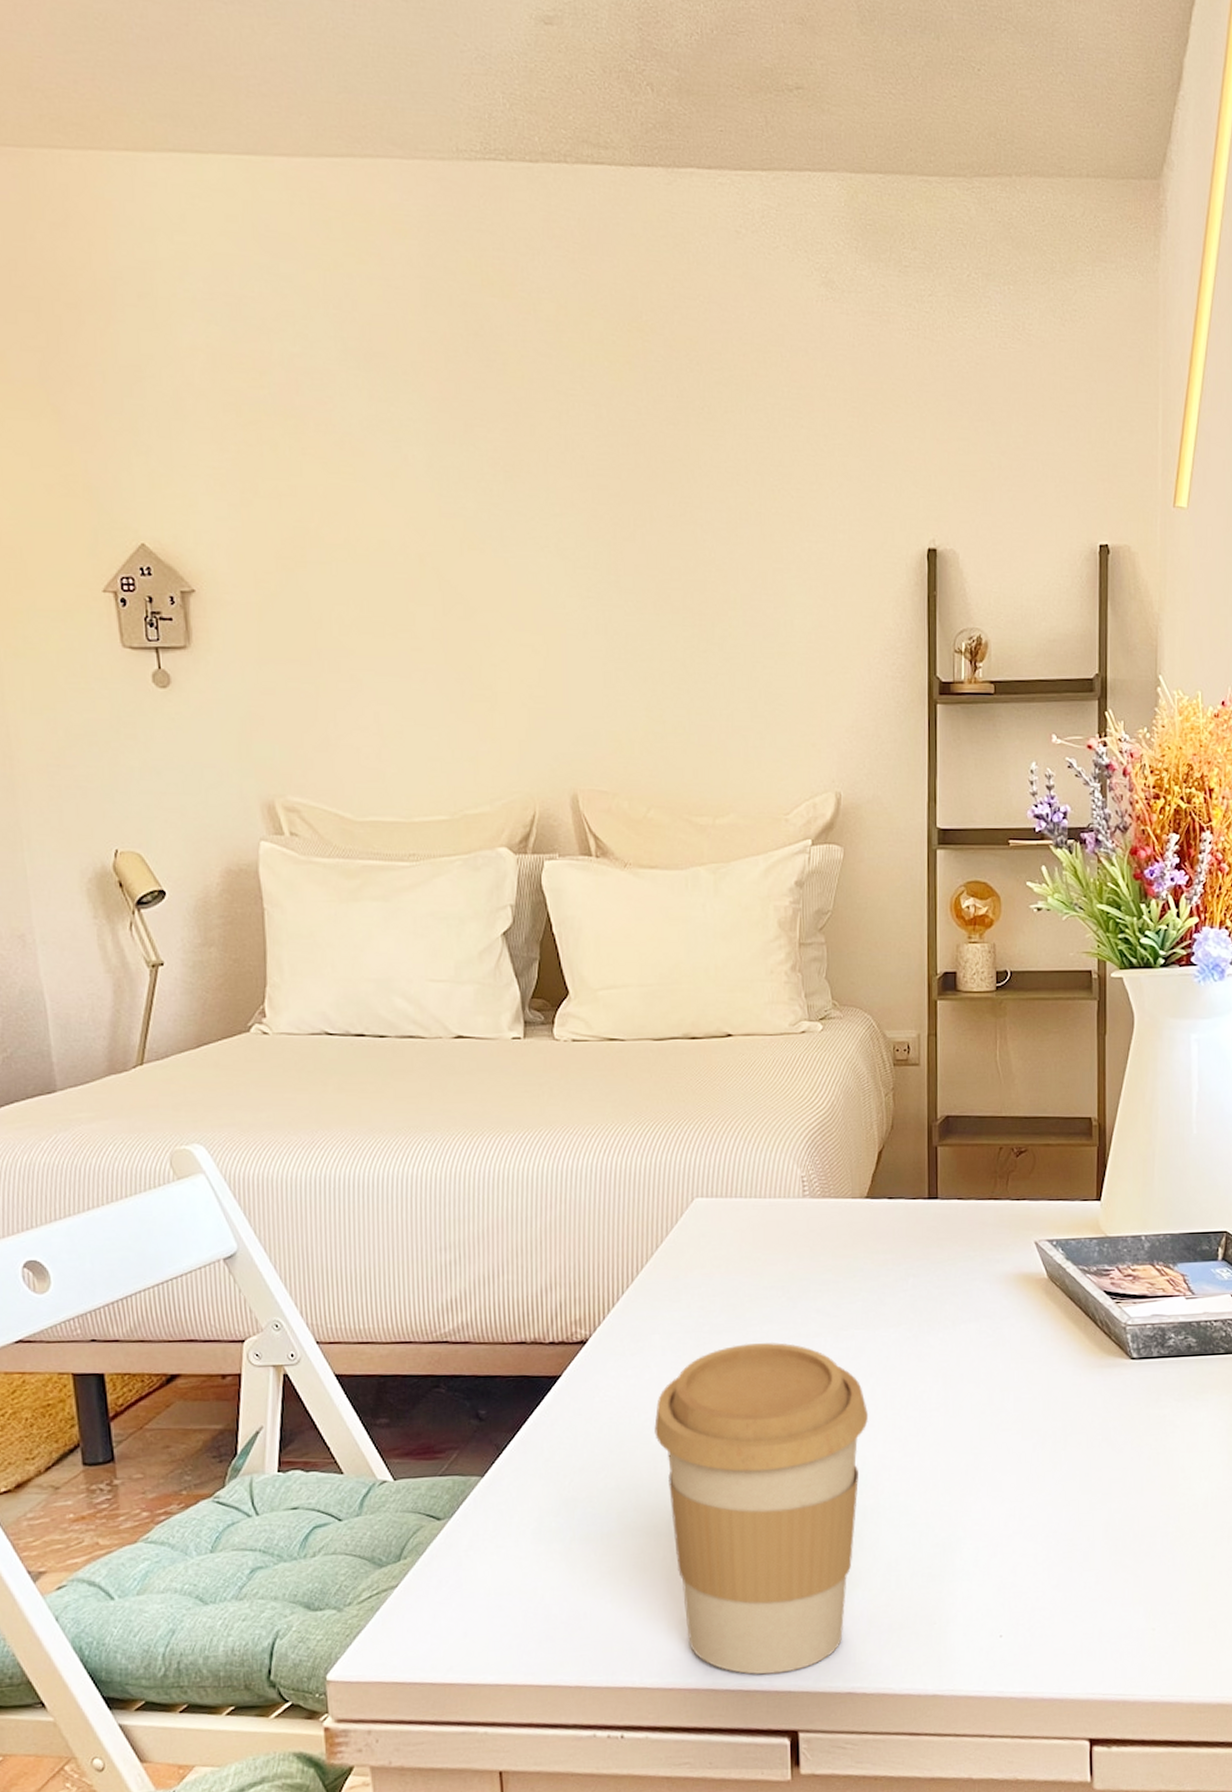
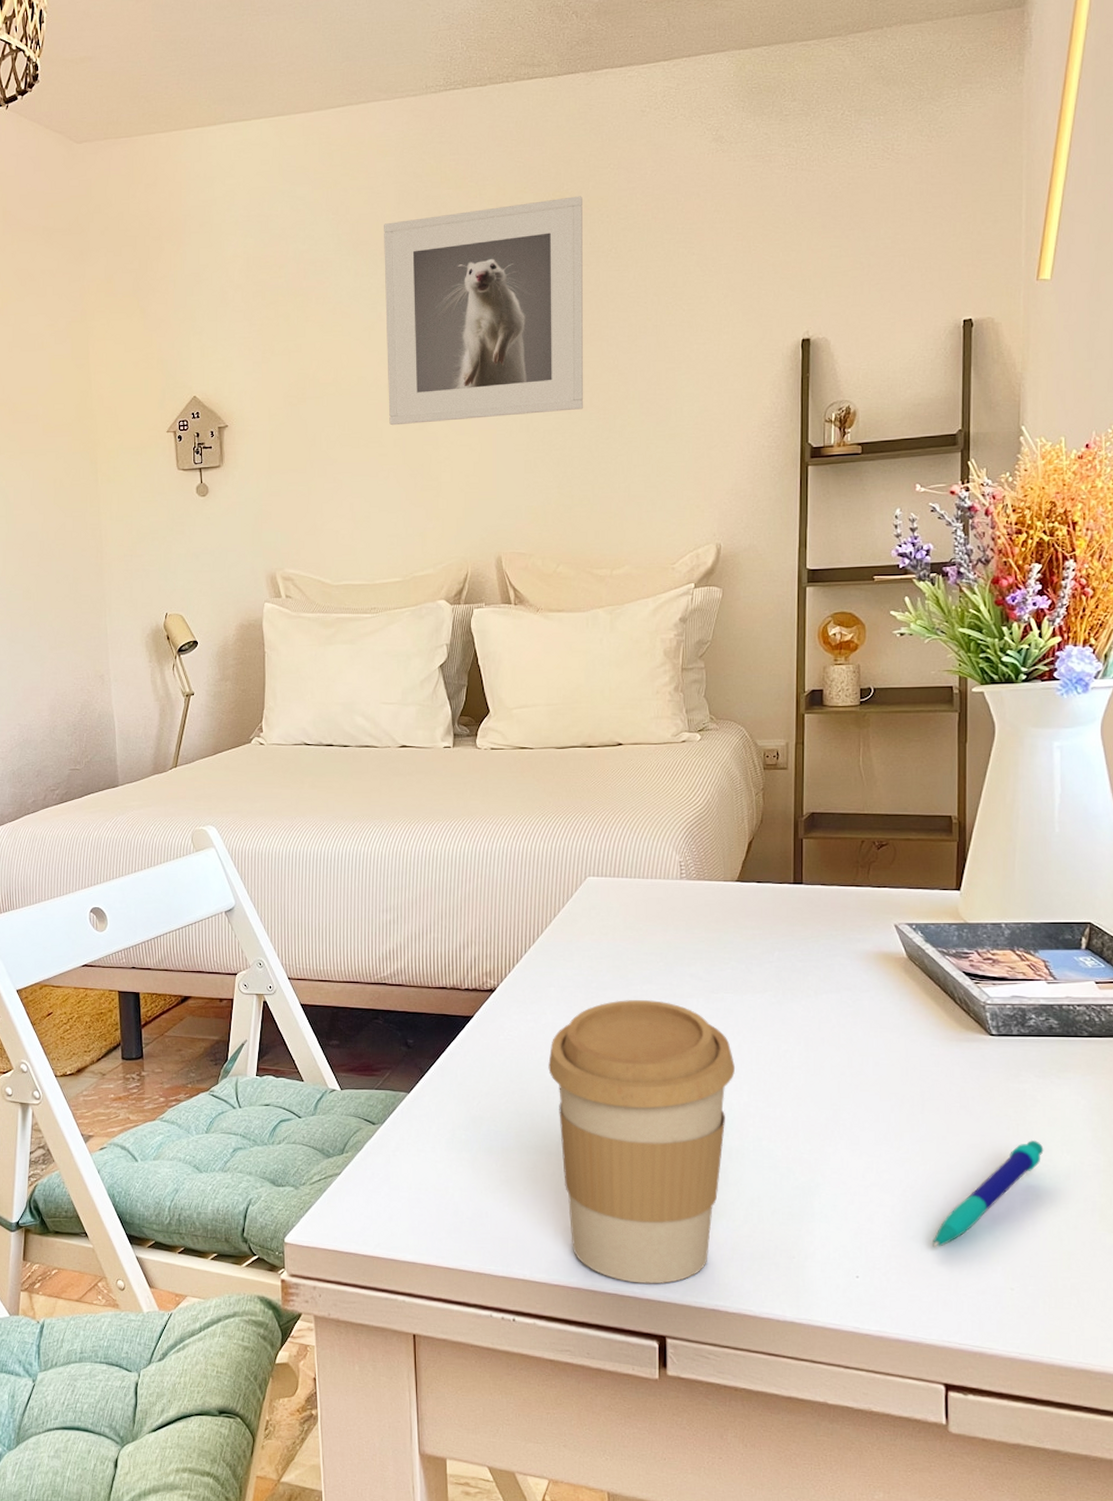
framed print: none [406,331,675,612] -> present [384,196,584,426]
pen: none [1076,1469,1183,1594] -> present [933,1140,1044,1247]

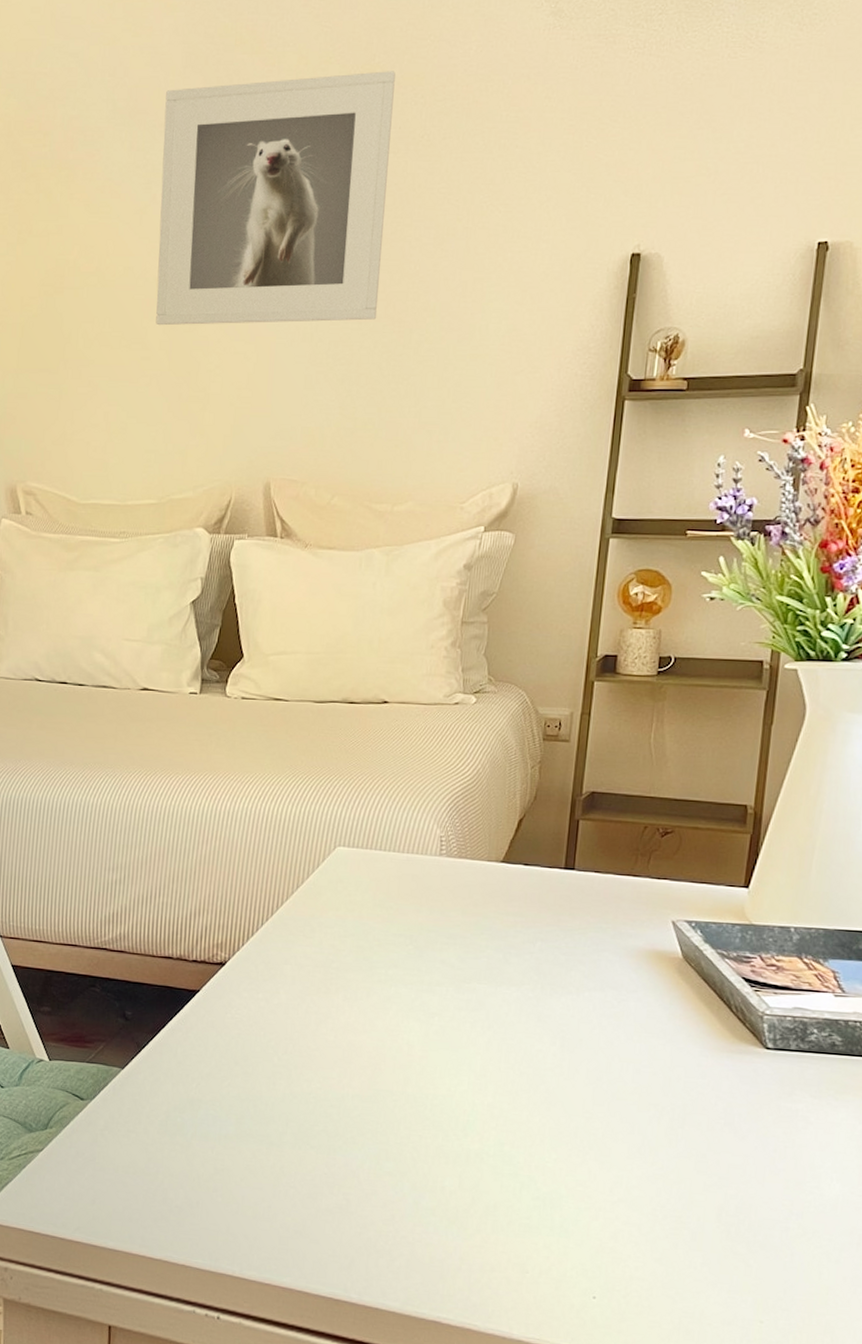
coffee cup: present [548,1000,735,1284] -> none [277,983,482,1291]
pen: present [933,1140,1044,1247] -> none [679,1165,812,1272]

